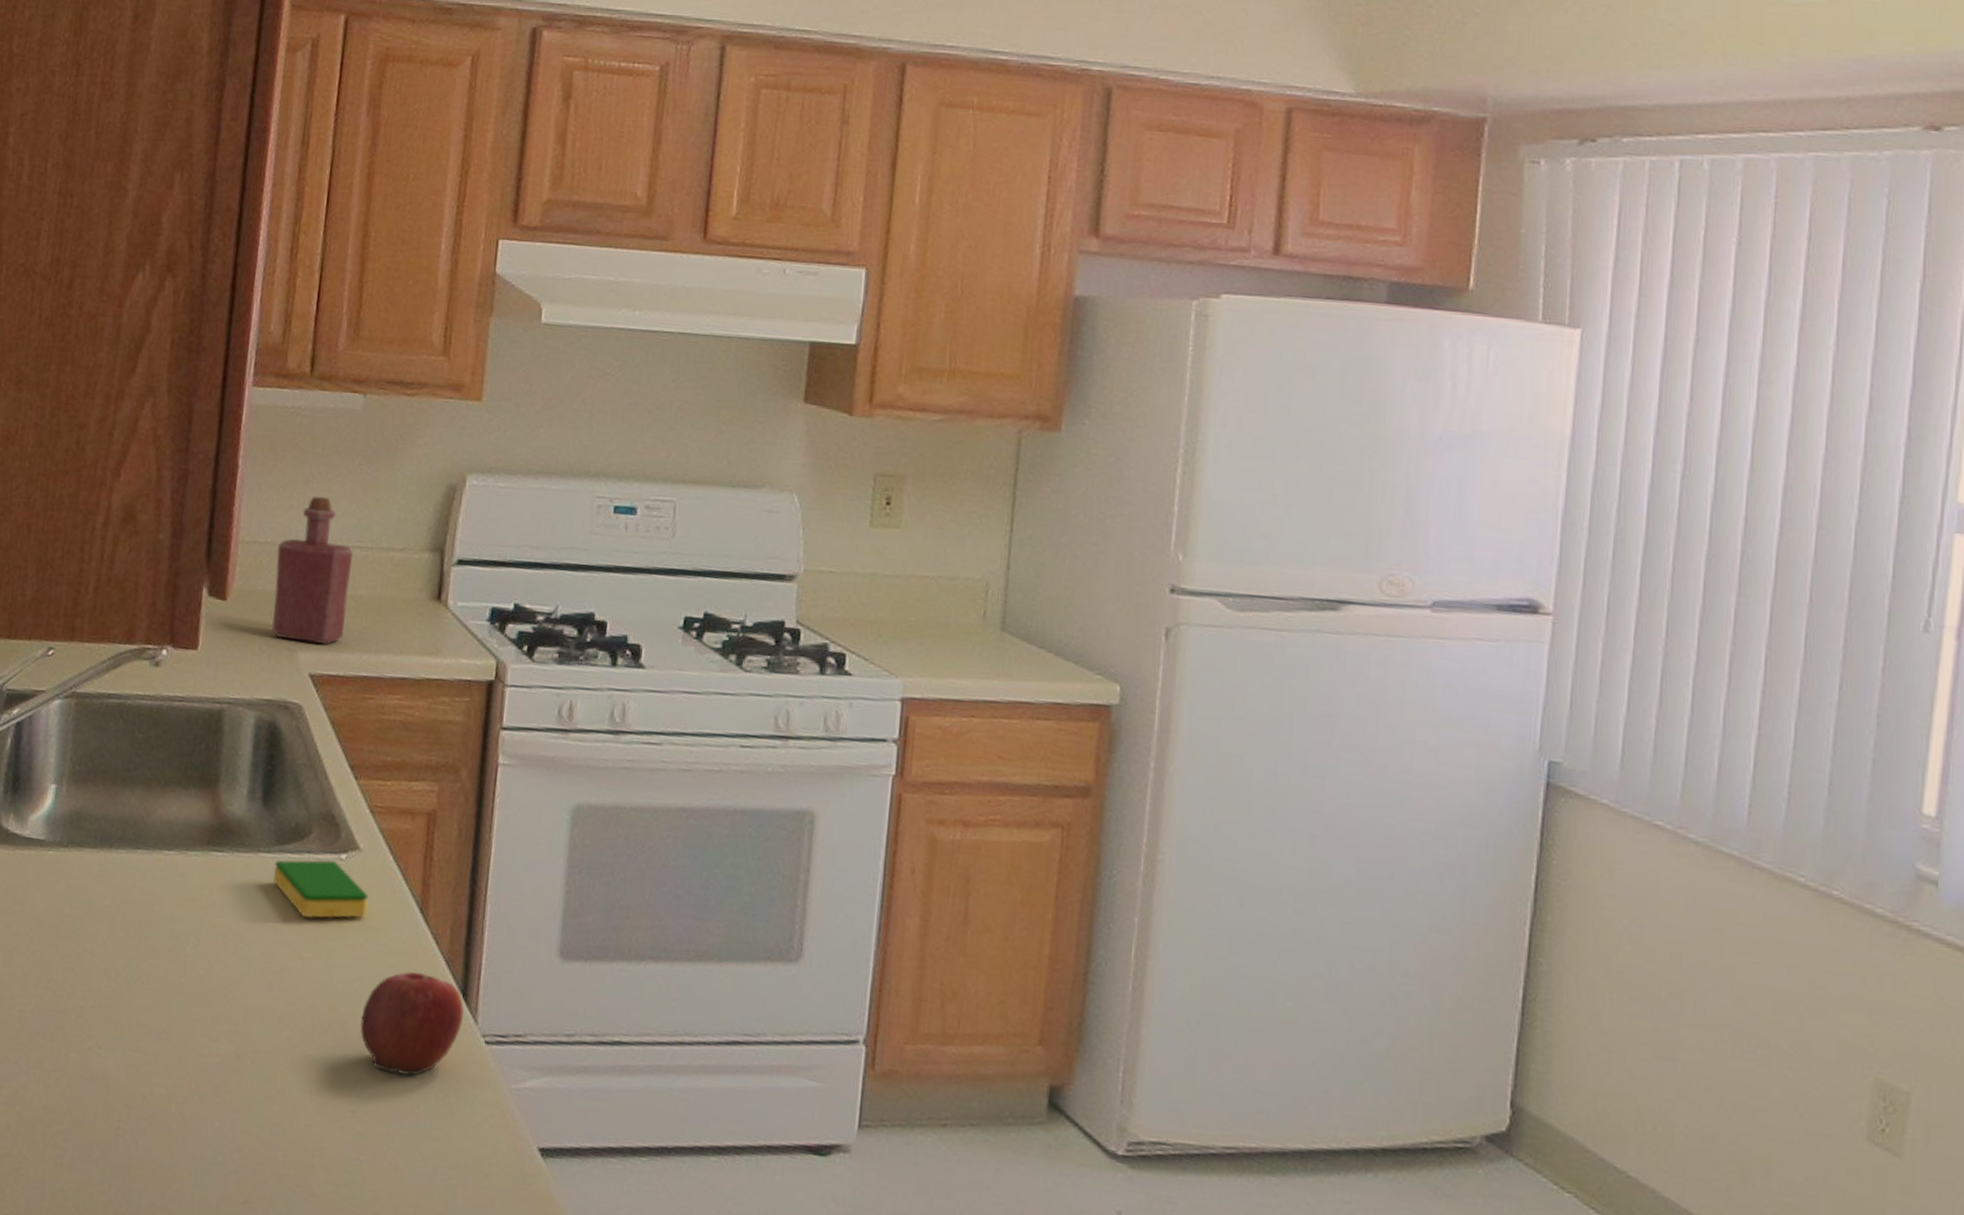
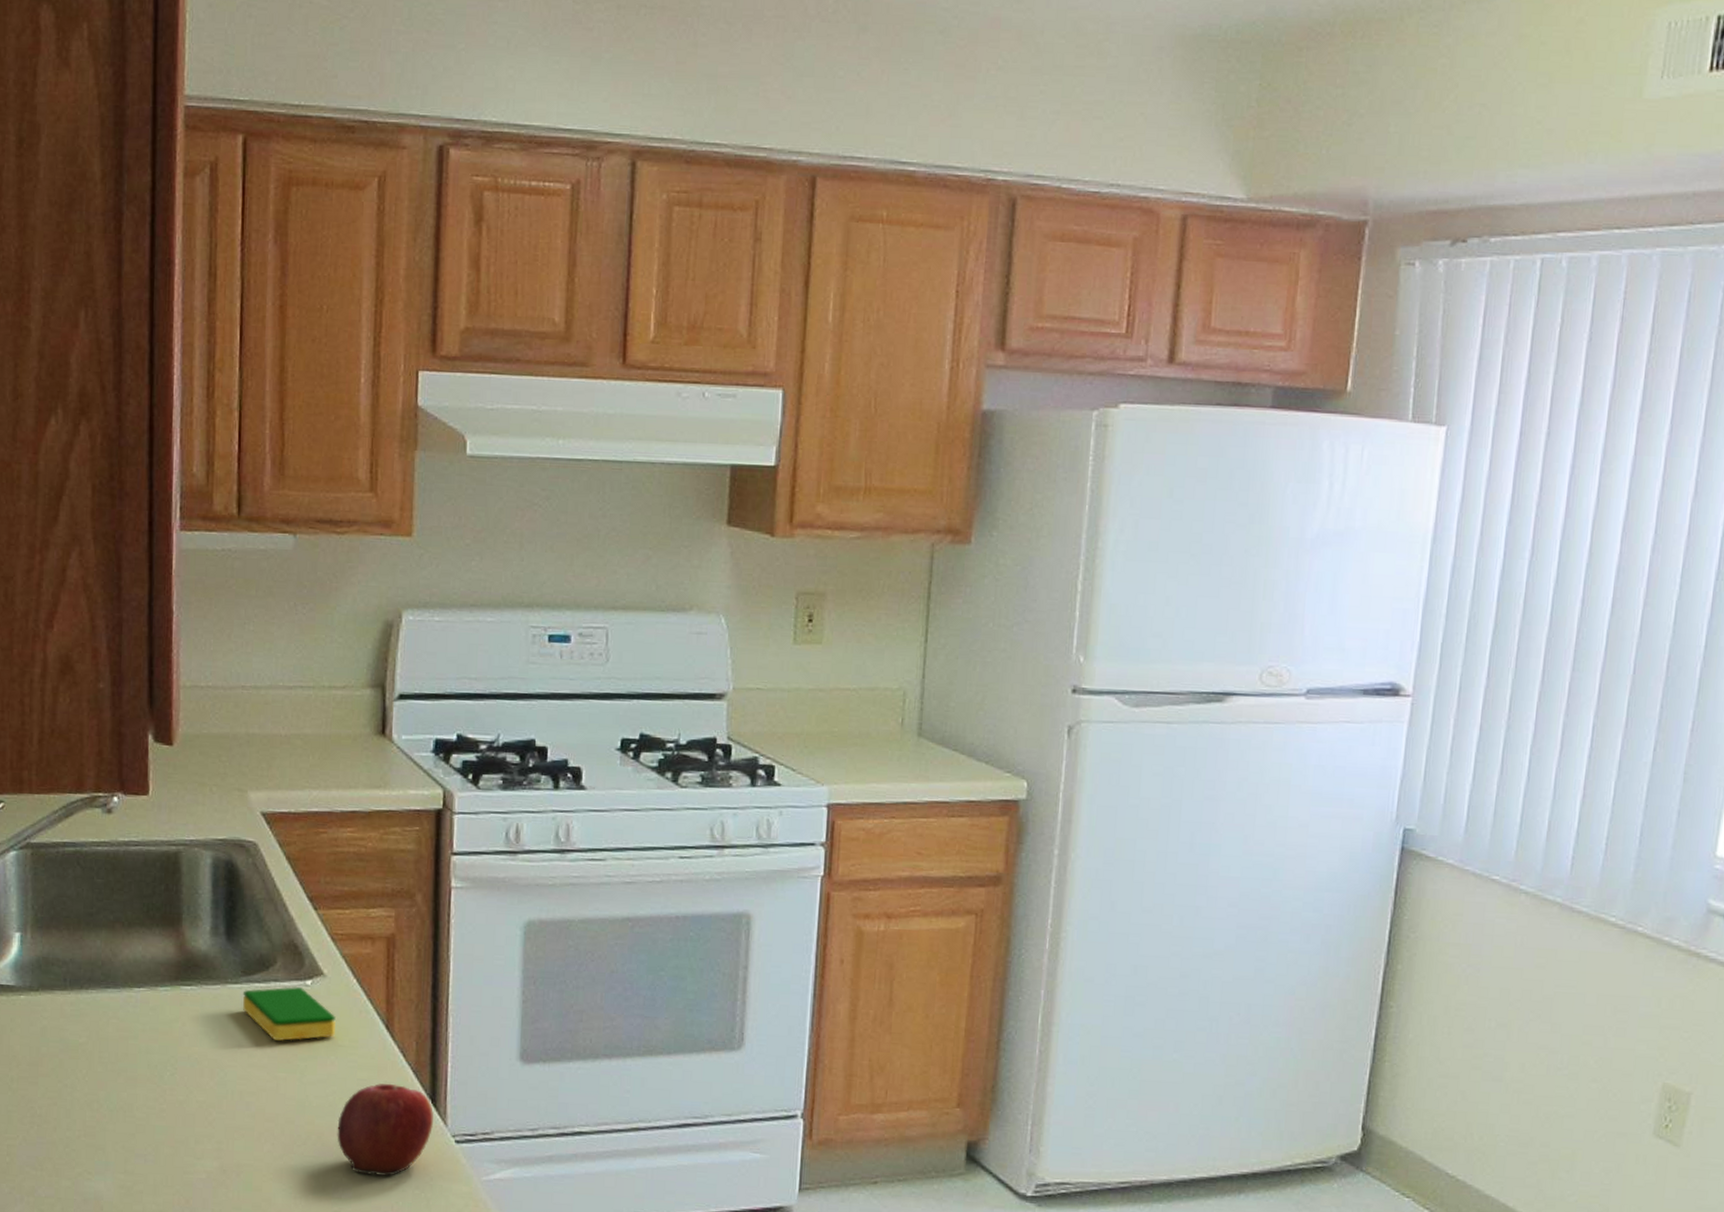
bottle: present [271,496,354,646] -> none [219,638,296,784]

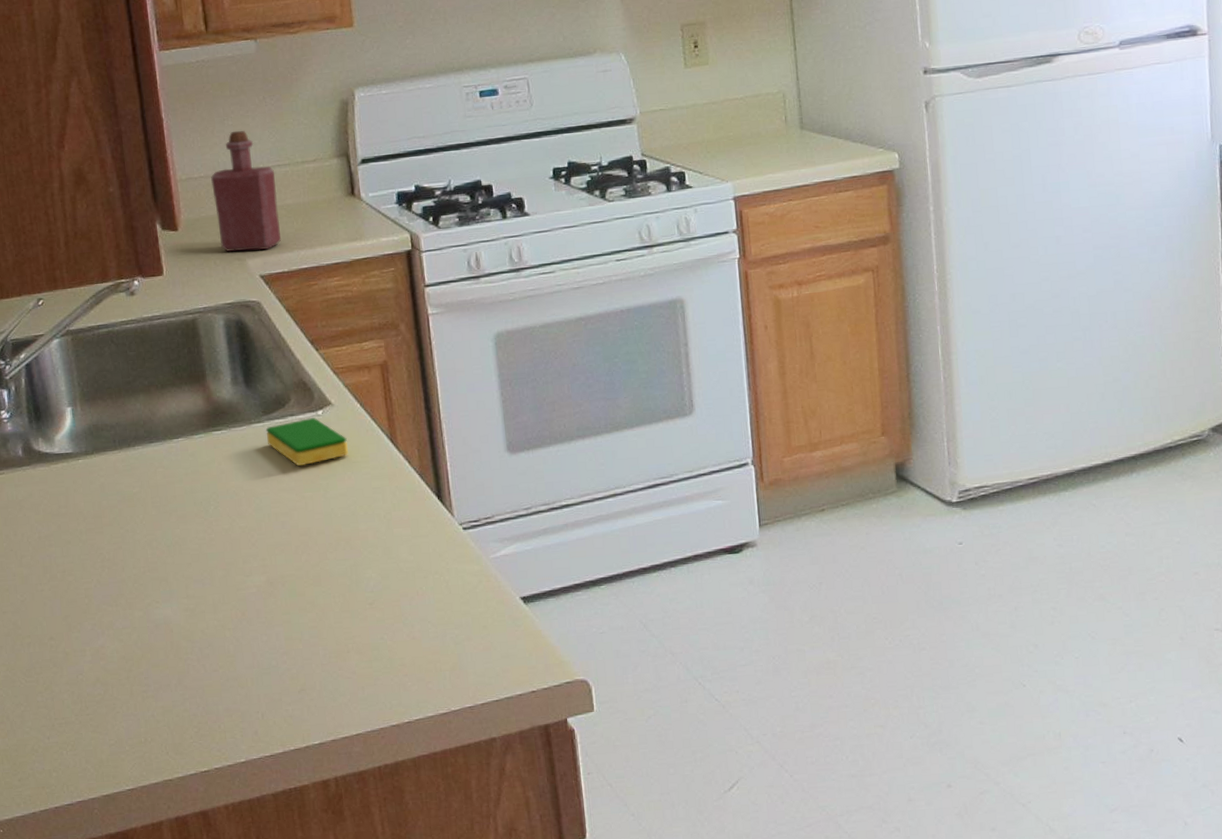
bottle: none [219,638,296,784] -> present [211,130,282,252]
apple: present [337,1083,433,1177] -> none [361,487,442,569]

